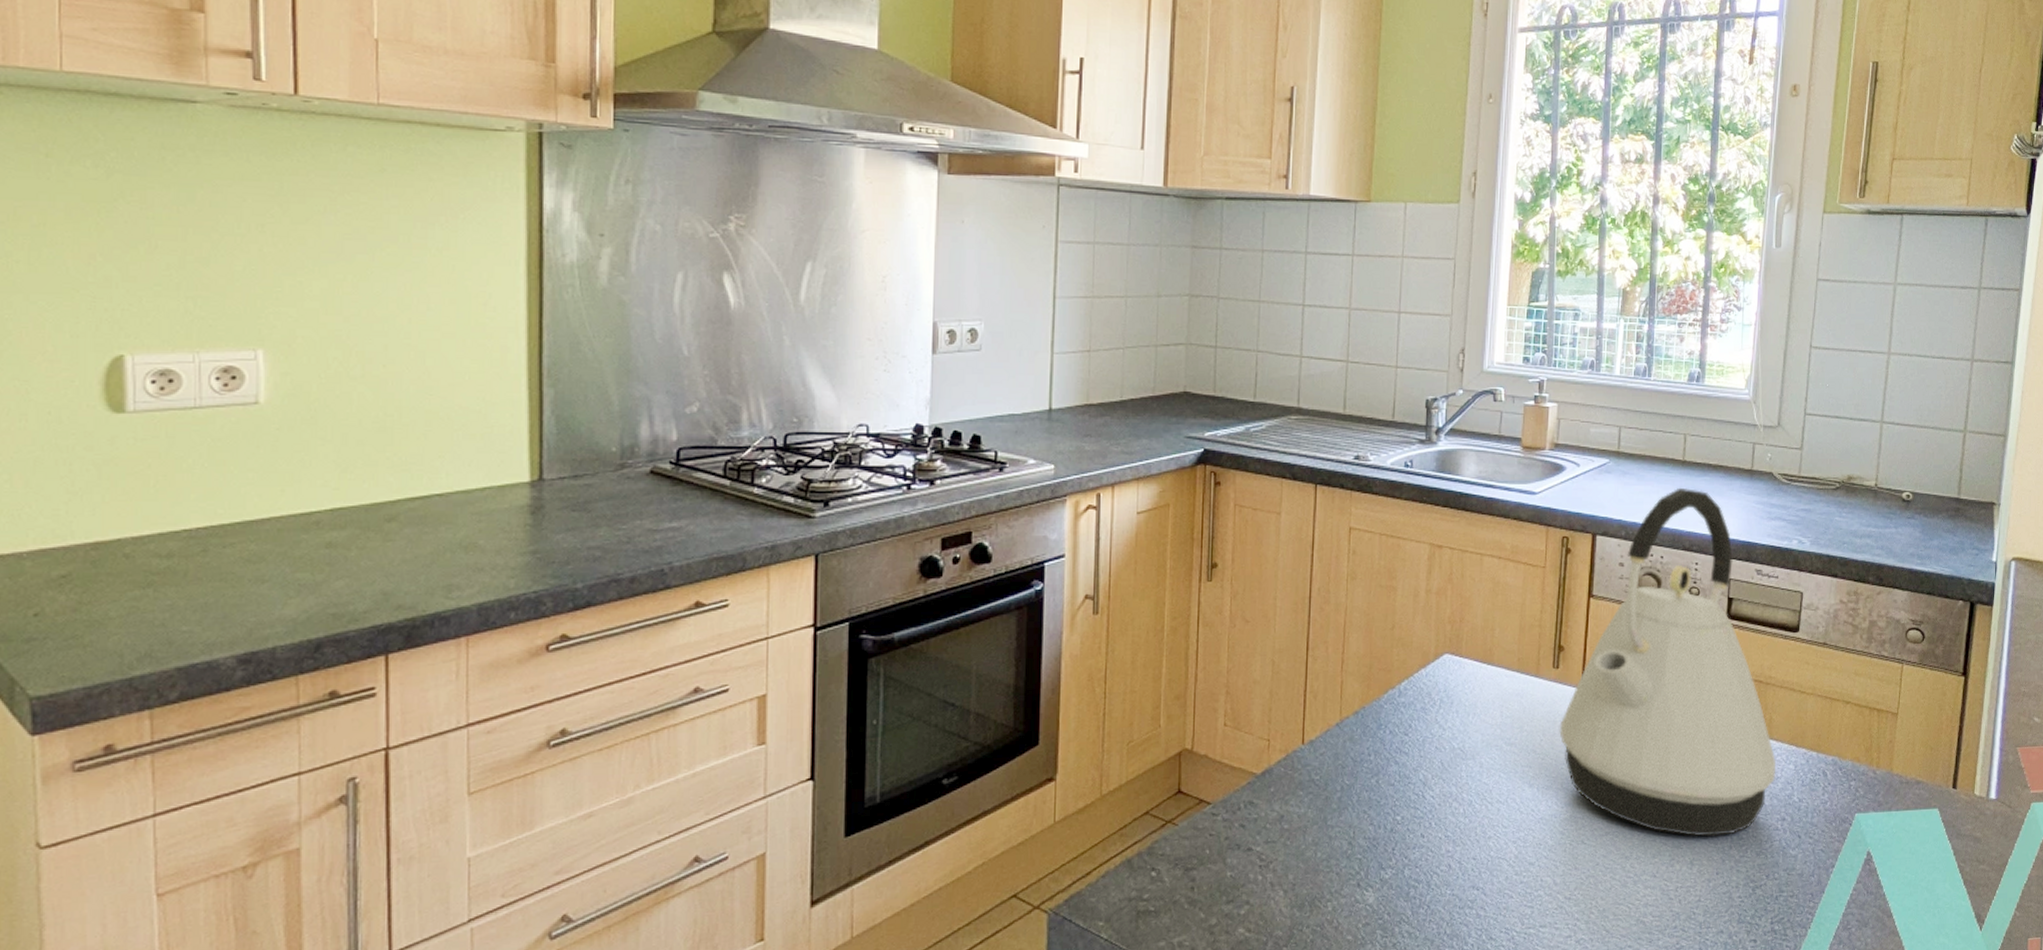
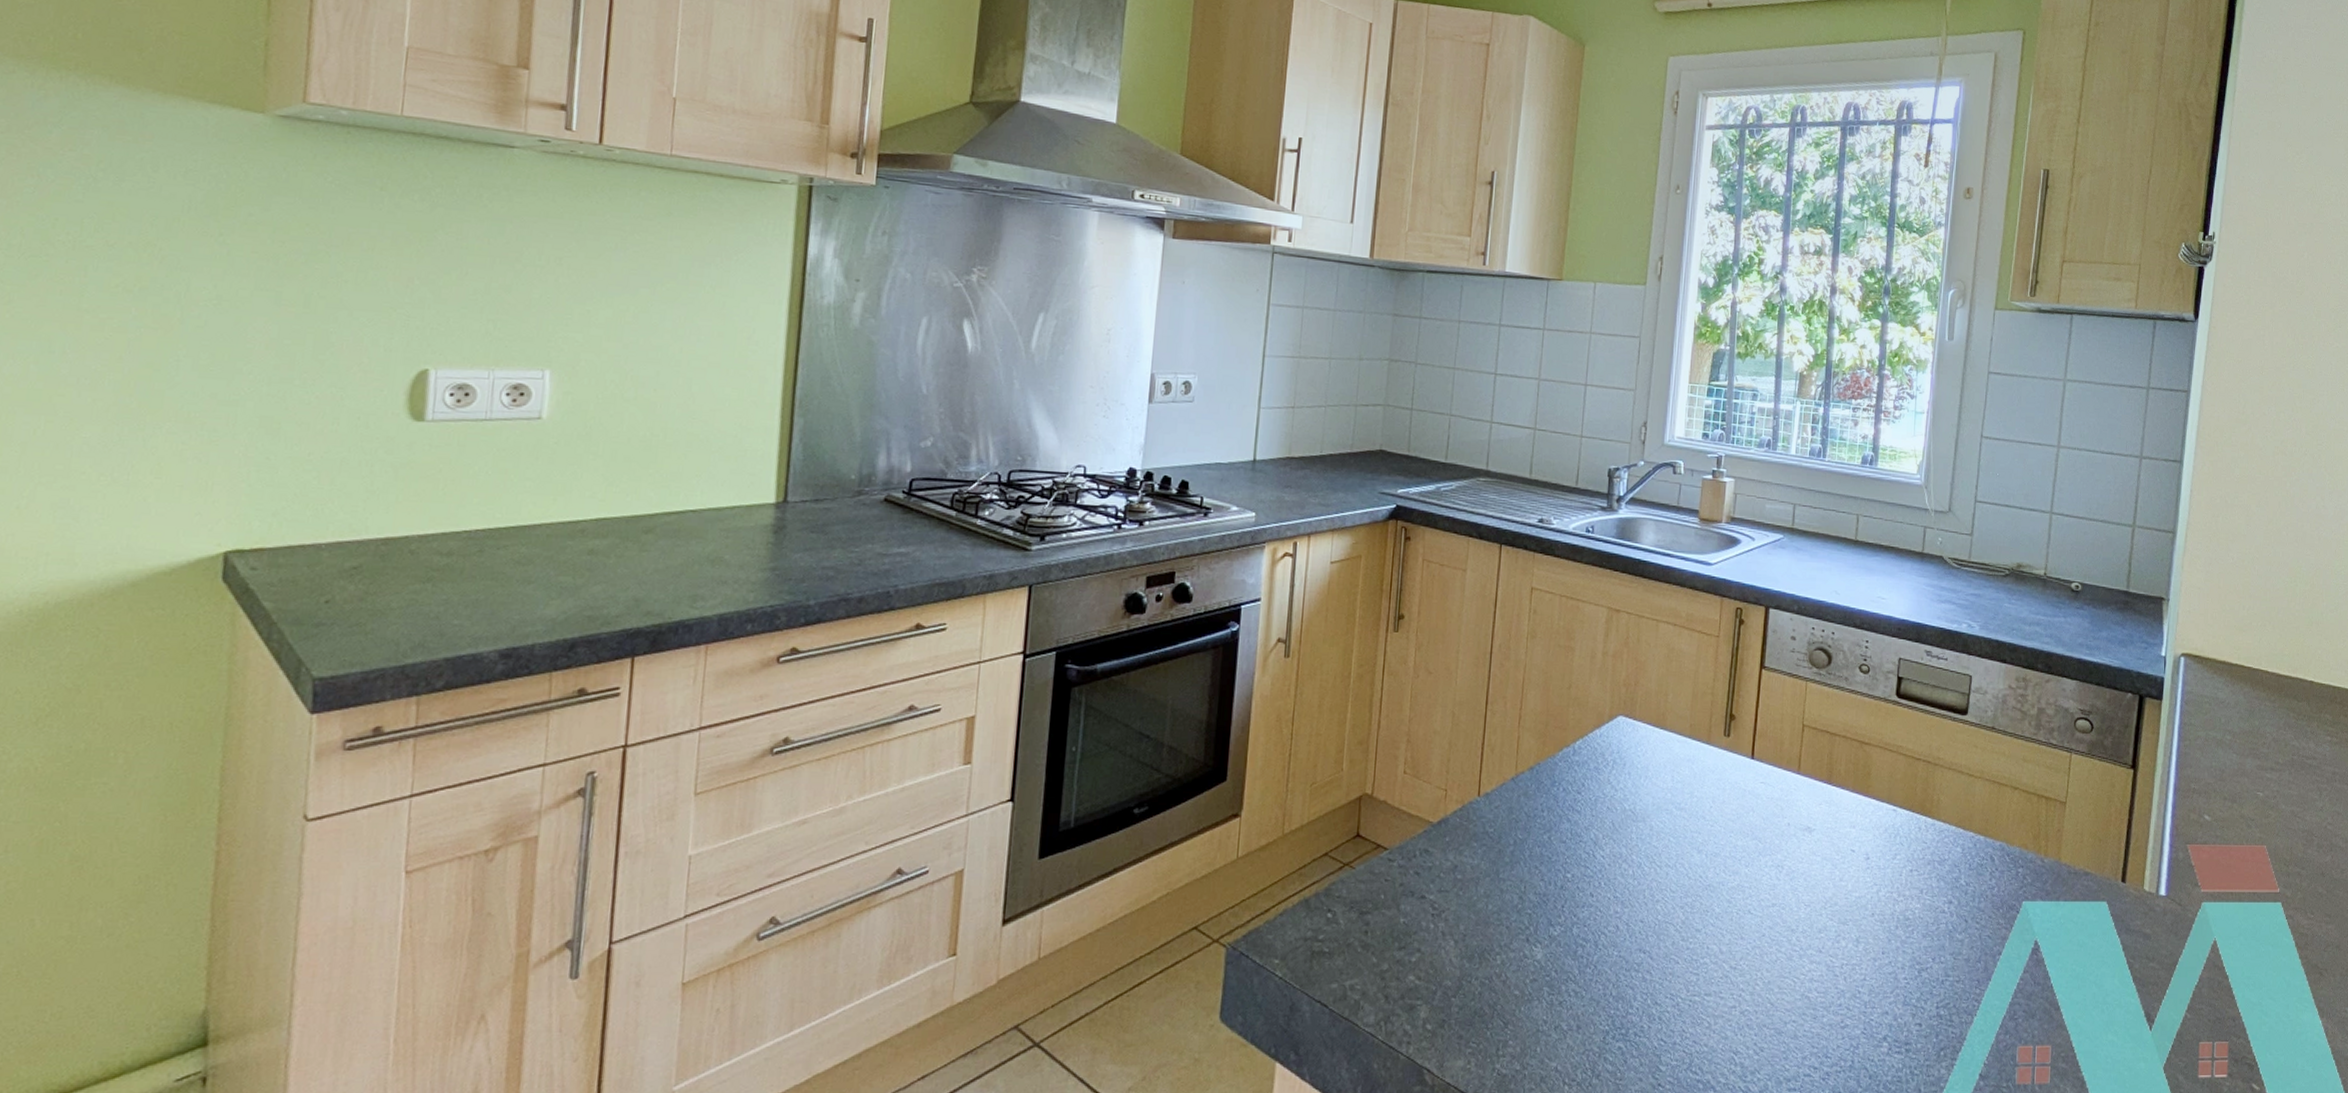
kettle: present [1559,487,1776,837] -> none [1729,566,1943,915]

